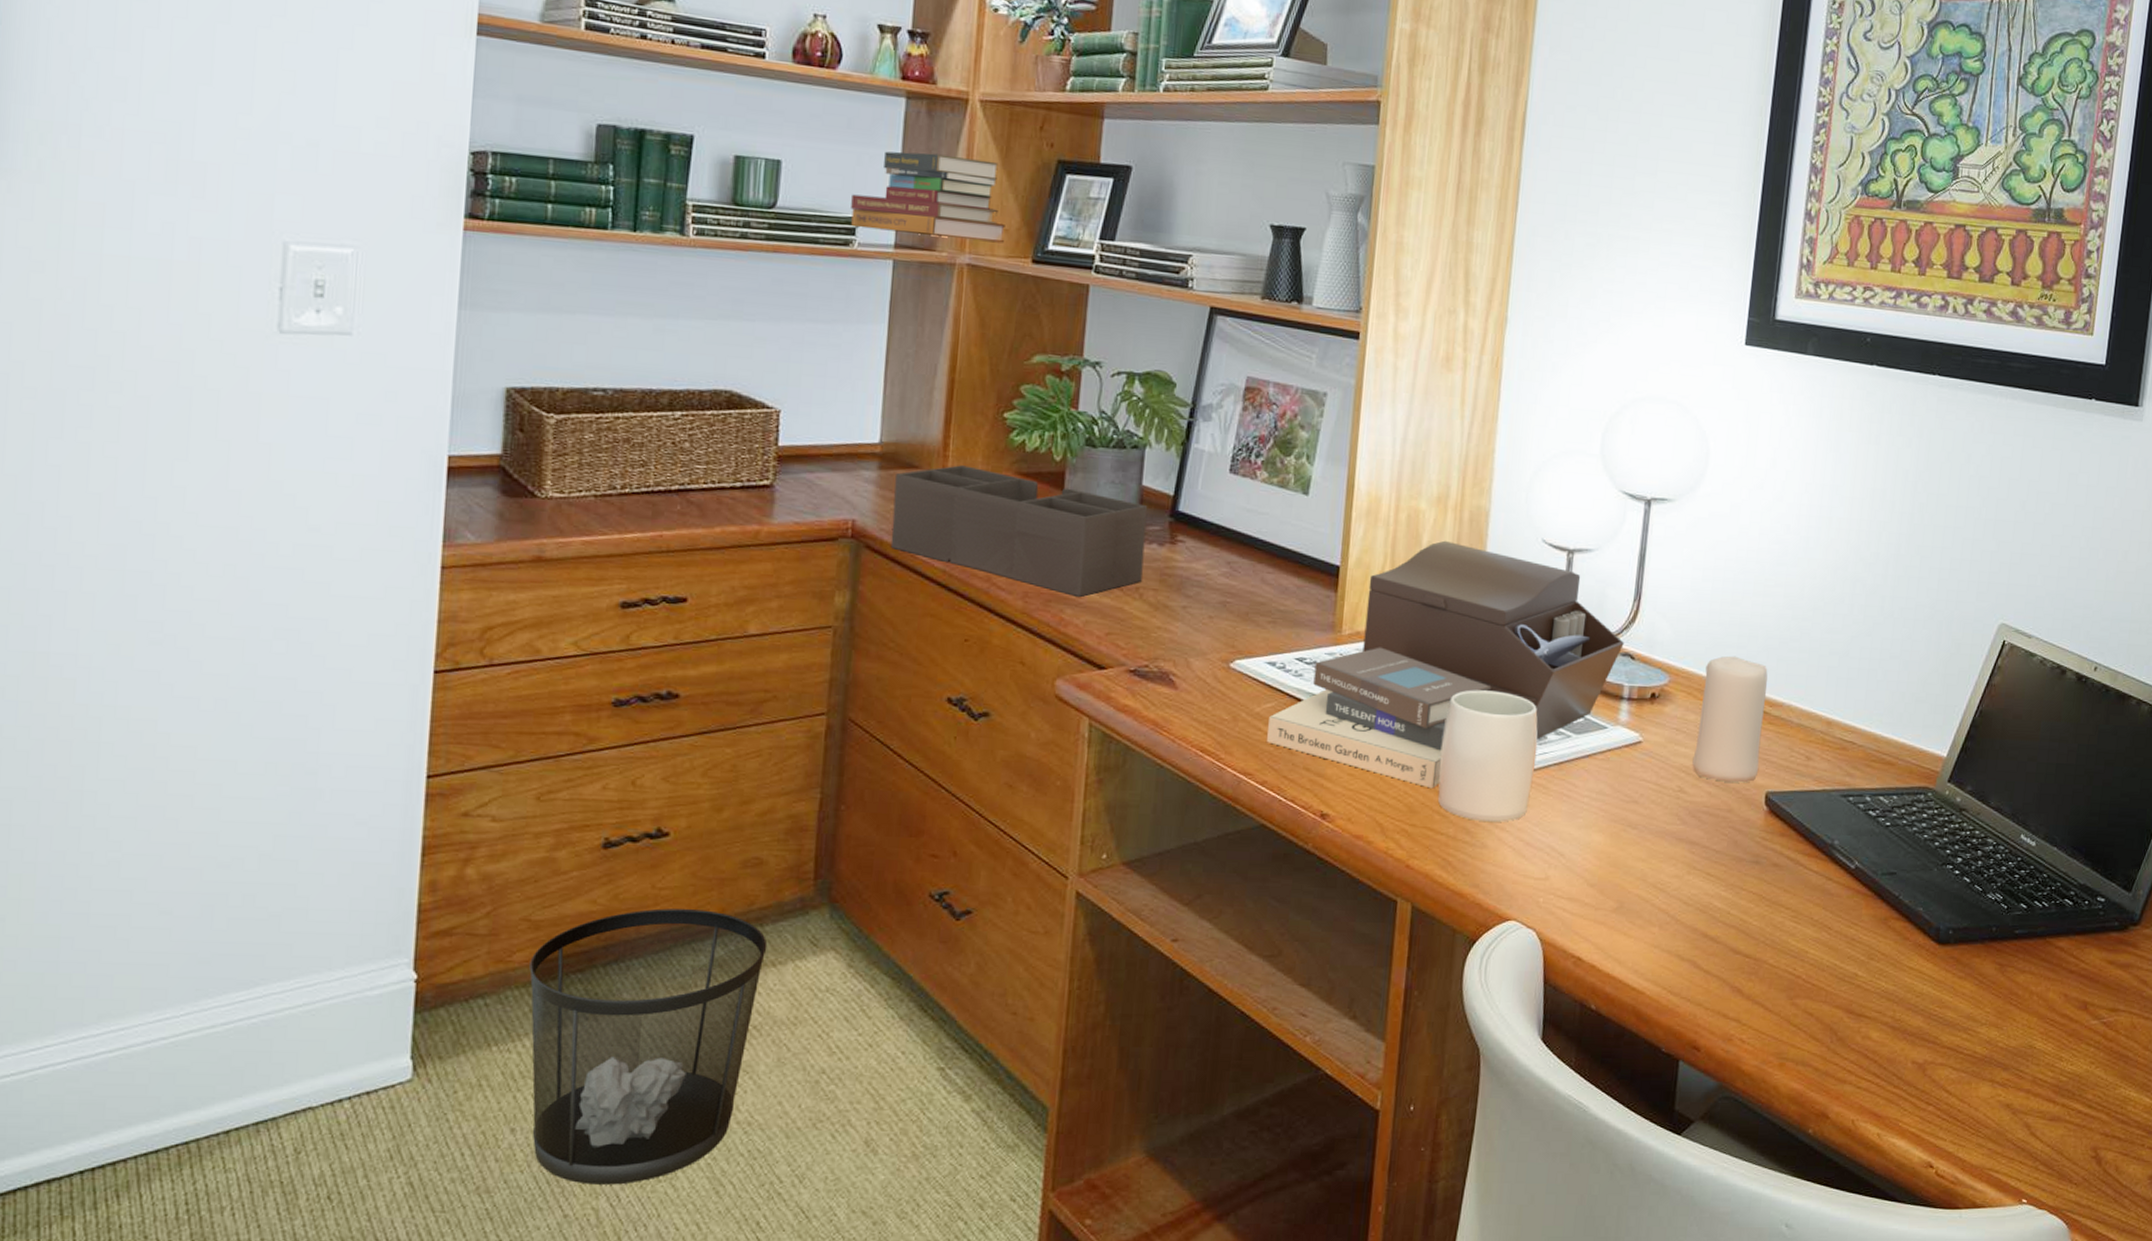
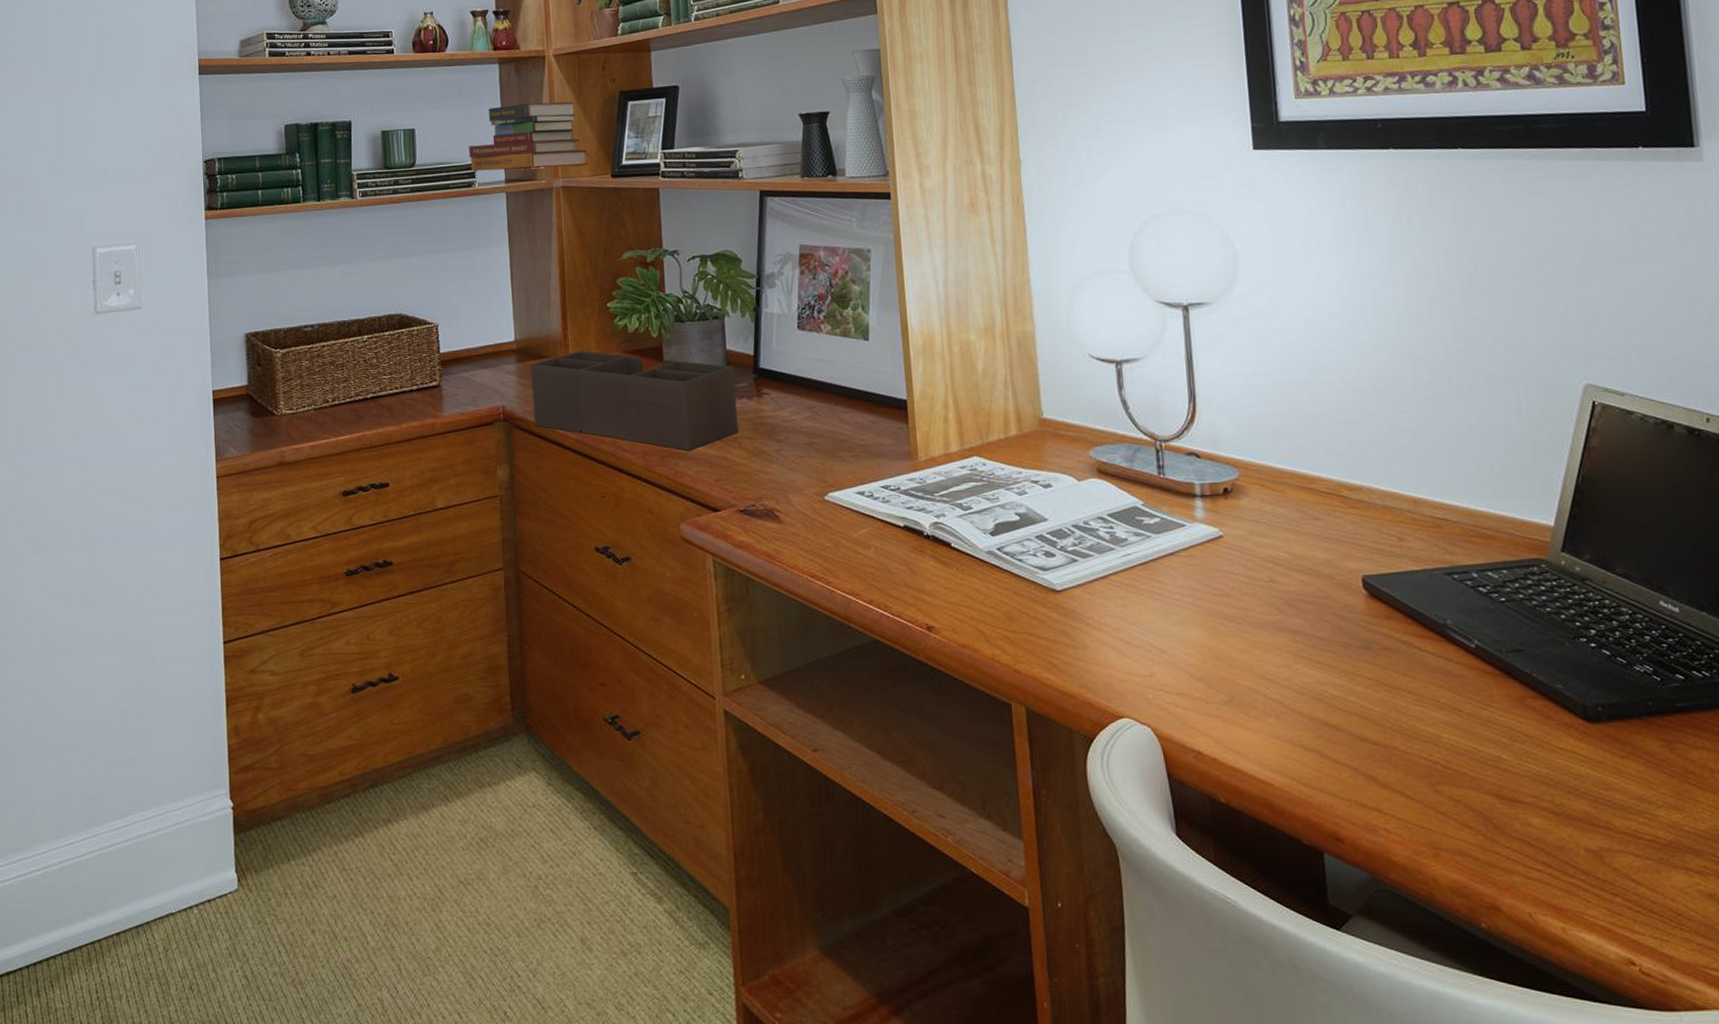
waste bin: present [529,908,768,1185] -> none [310,740,483,978]
books: present [1267,647,1492,789] -> none [866,469,1066,596]
sewing box: present [1363,540,1624,740] -> none [935,366,1187,542]
mug: present [1437,690,1538,822] -> none [1026,500,1122,624]
candle: present [1692,656,1768,783] -> none [1274,444,1350,569]

